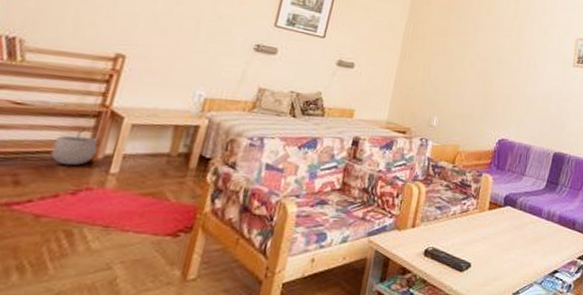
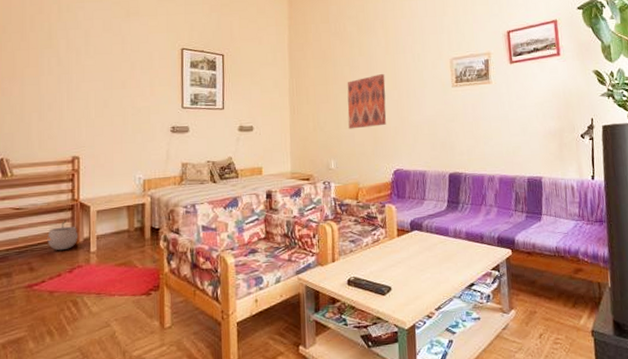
wall art: none [460,37,509,91] -> present [347,73,386,129]

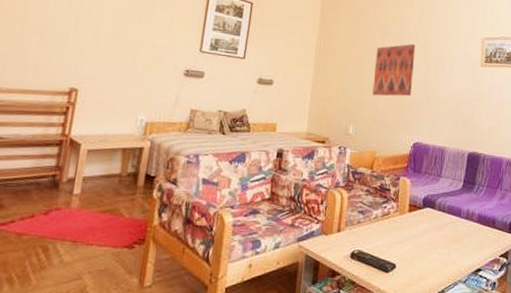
plant pot: present [47,220,79,251] -> none [25,156,63,190]

